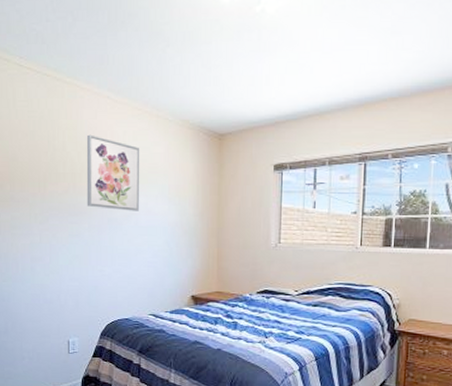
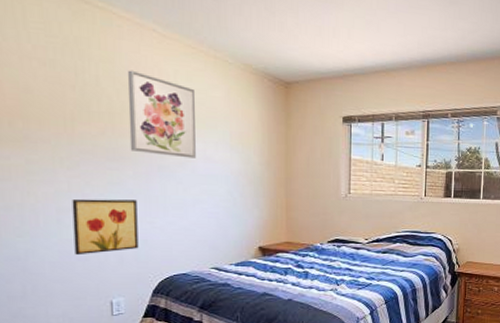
wall art: none [42,249,91,299] -> present [72,198,139,256]

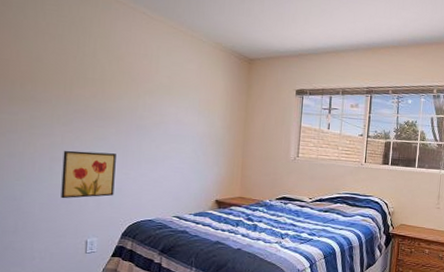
wall art: present [128,70,196,158] -> none [115,45,174,121]

